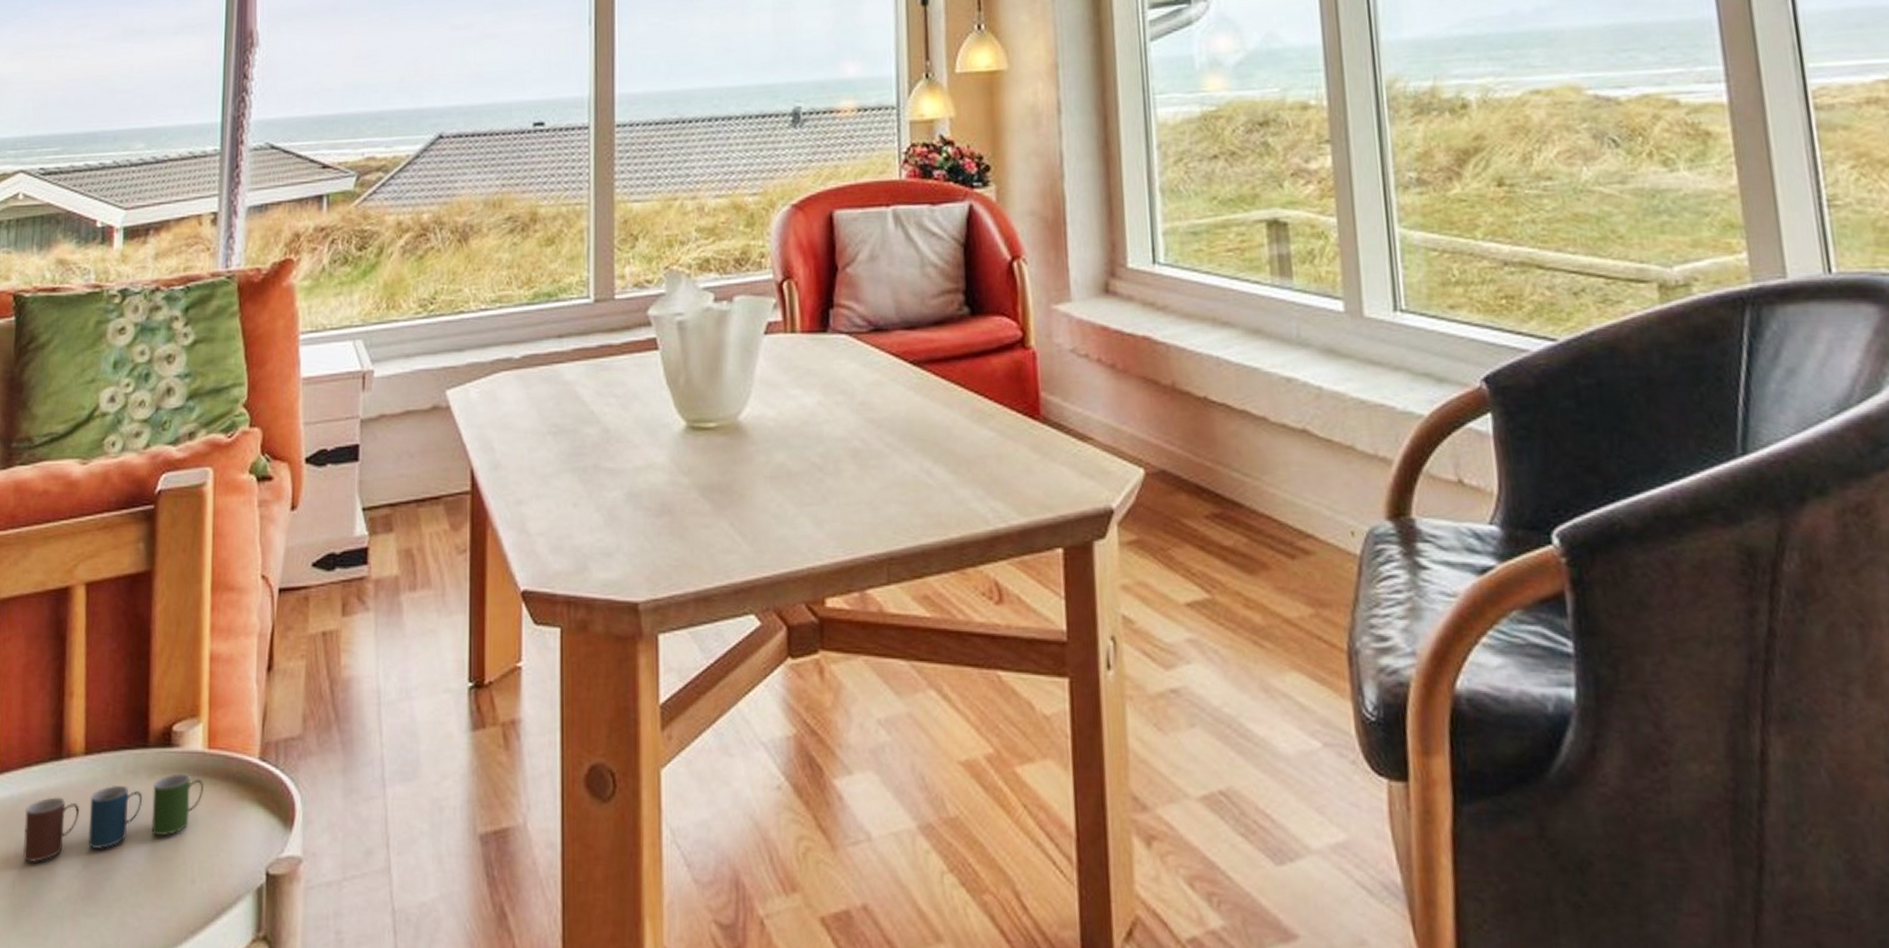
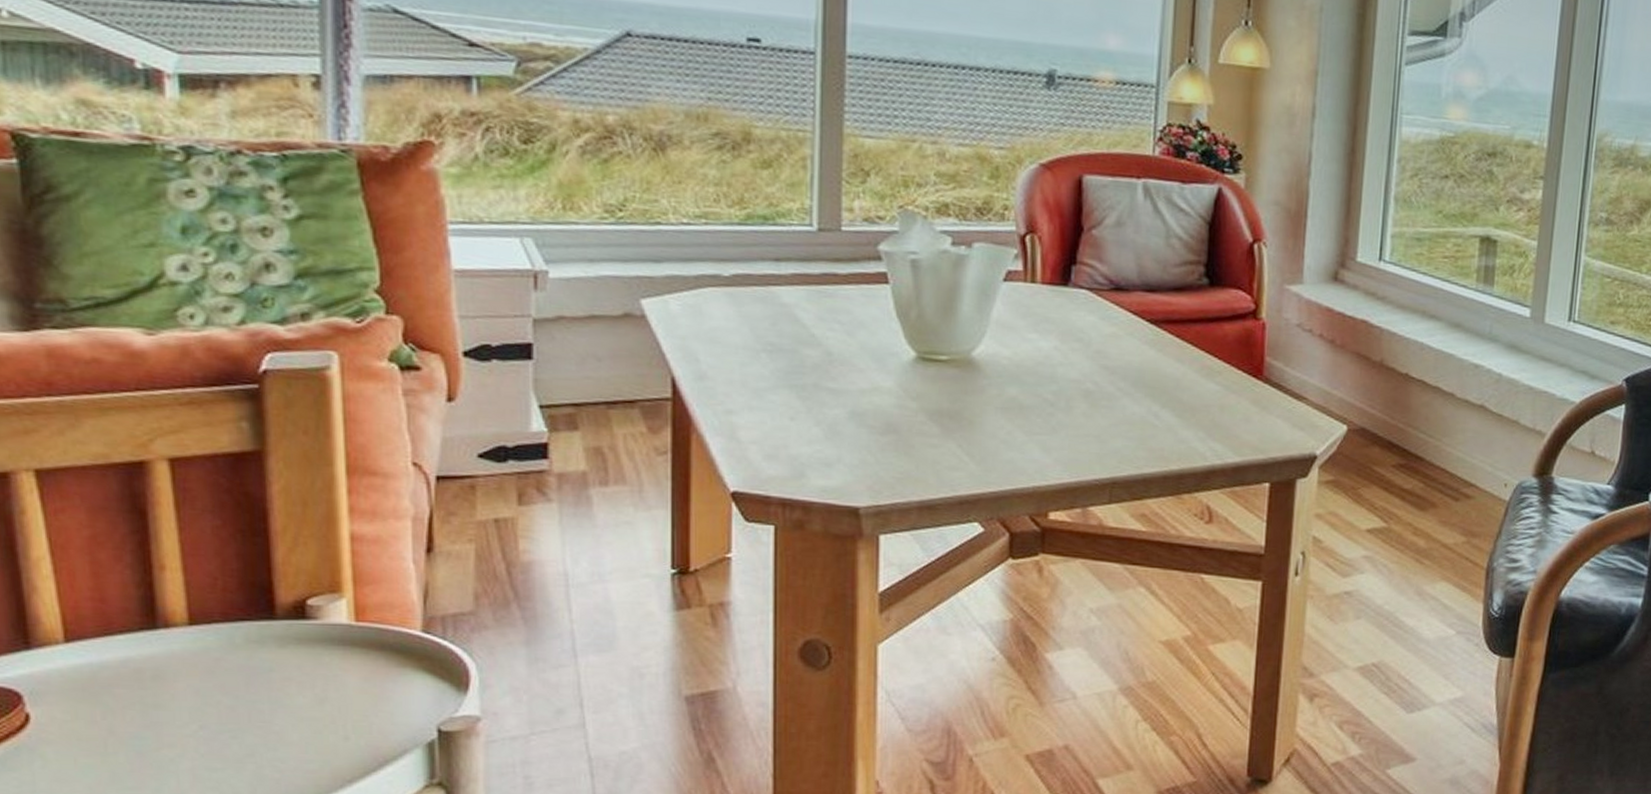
cup: present [22,773,204,863] -> none [112,643,353,725]

